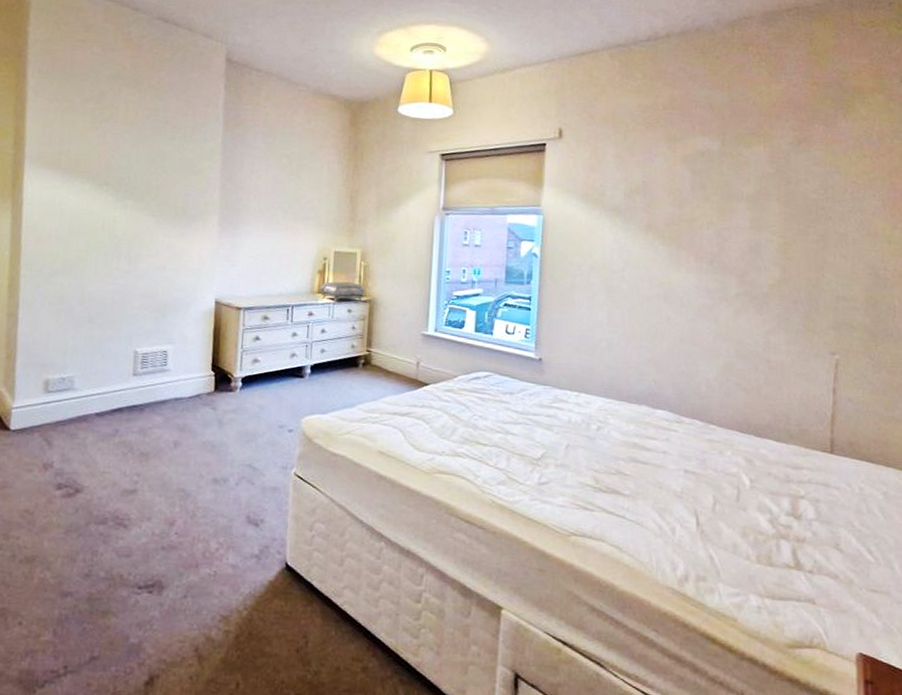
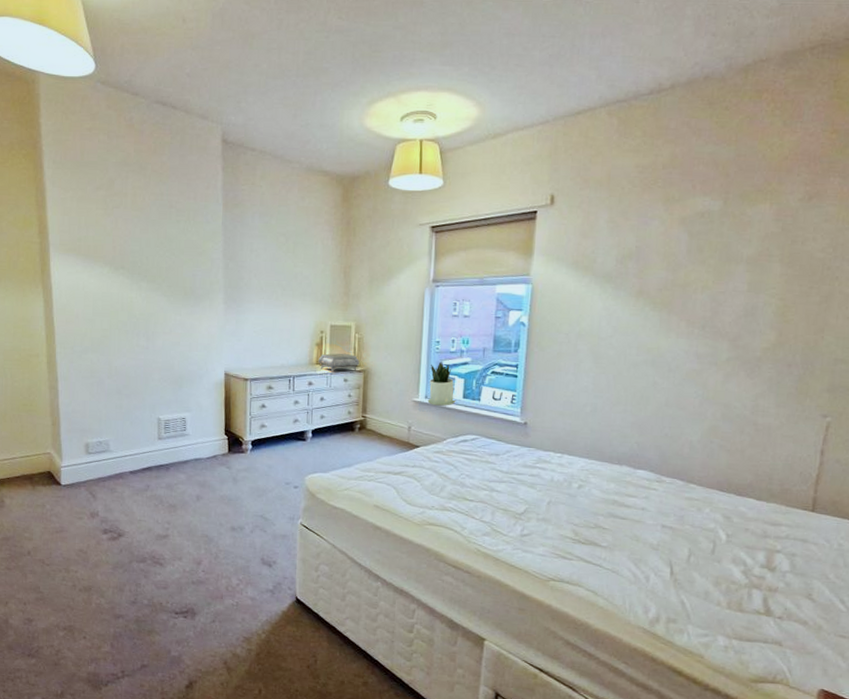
planter: none [437,292,468,341] -> present [427,362,456,407]

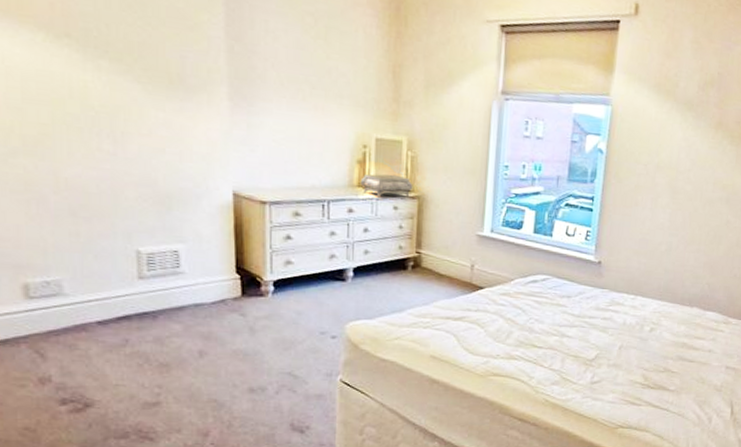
planter: present [427,362,456,407] -> none [493,190,526,243]

